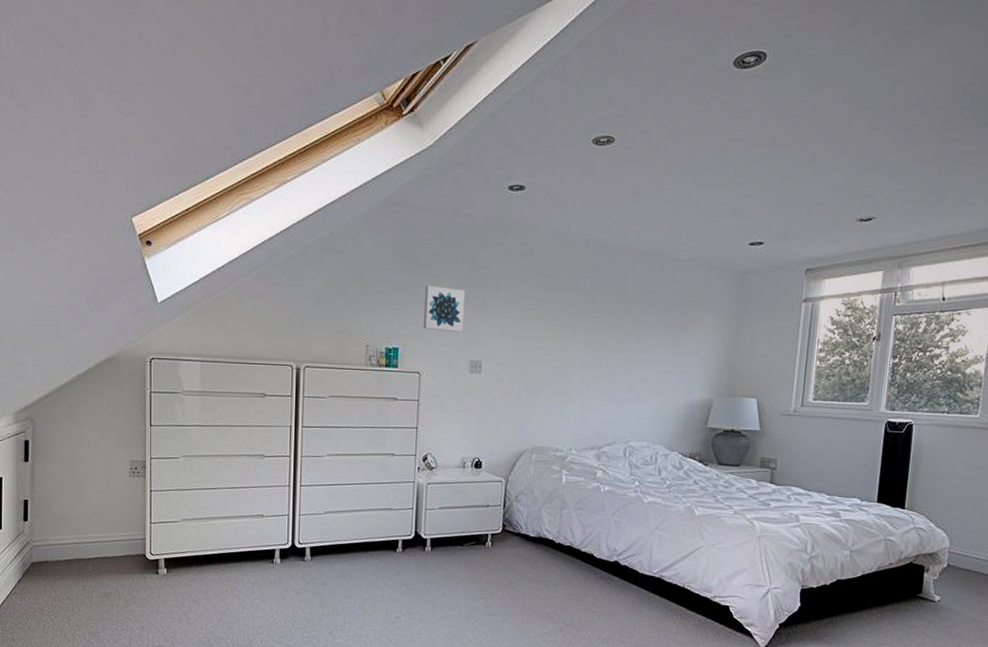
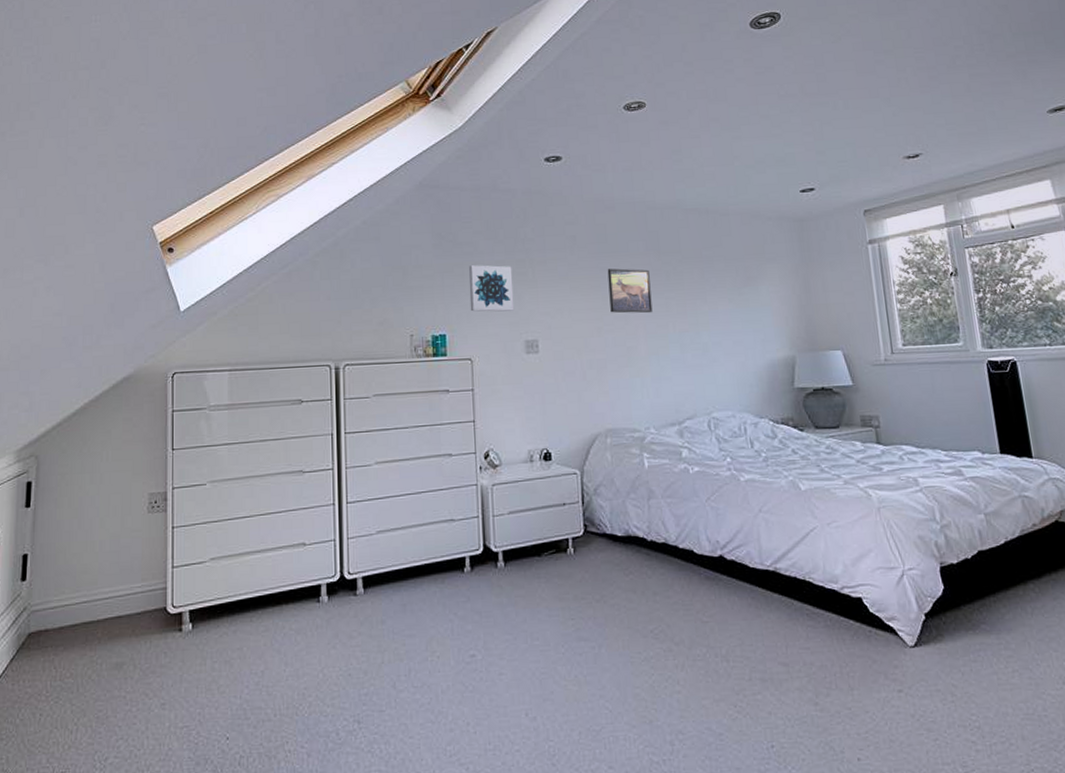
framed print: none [551,302,593,347] -> present [607,268,653,314]

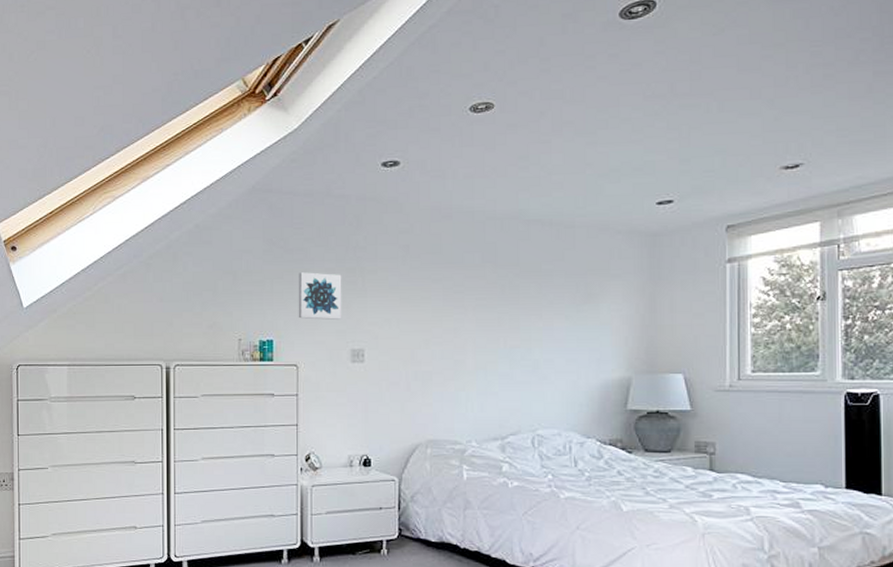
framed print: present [607,268,653,314] -> none [439,280,484,327]

